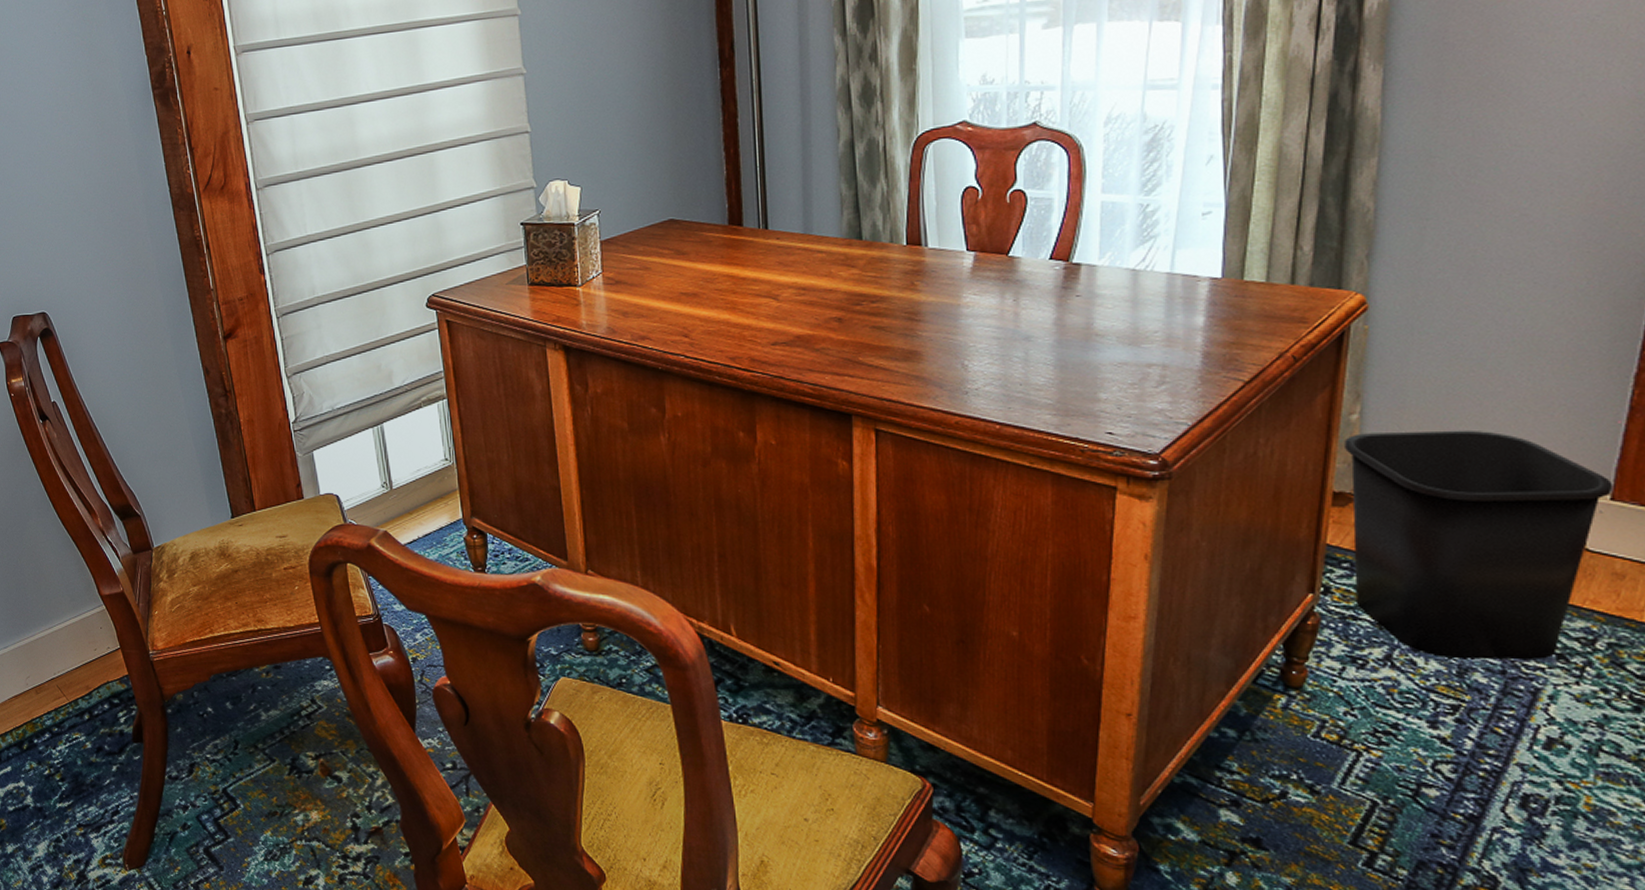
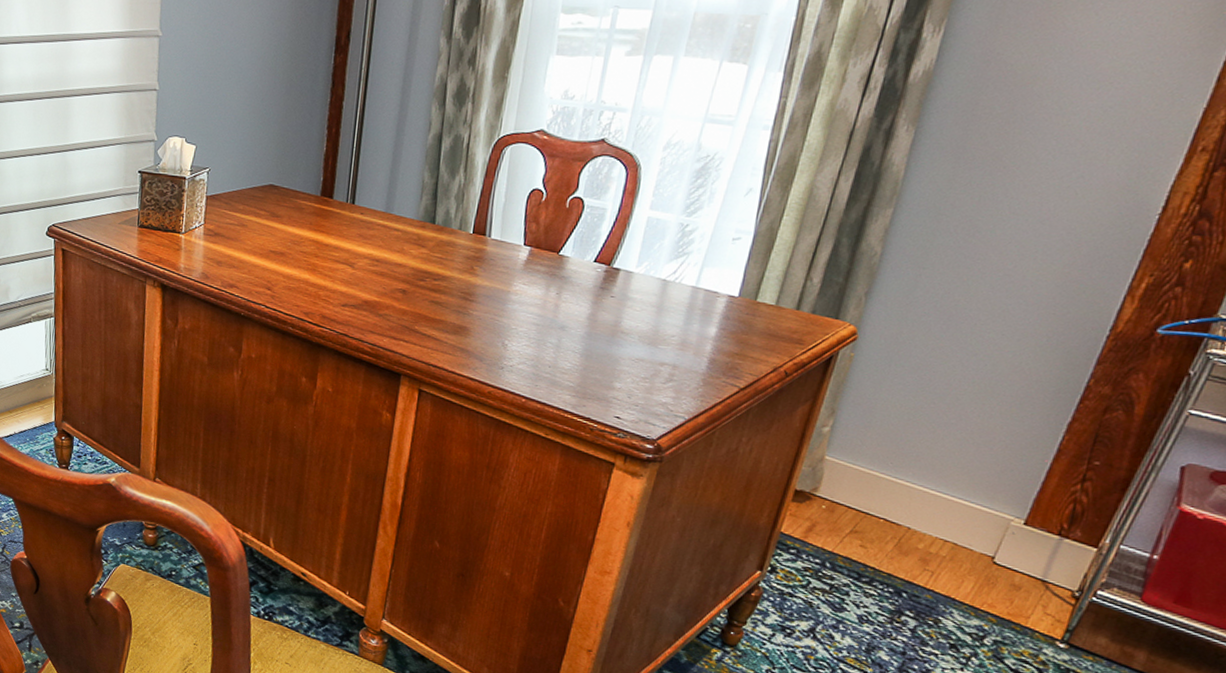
waste bin: present [1344,430,1614,659] -> none [794,443,1029,647]

